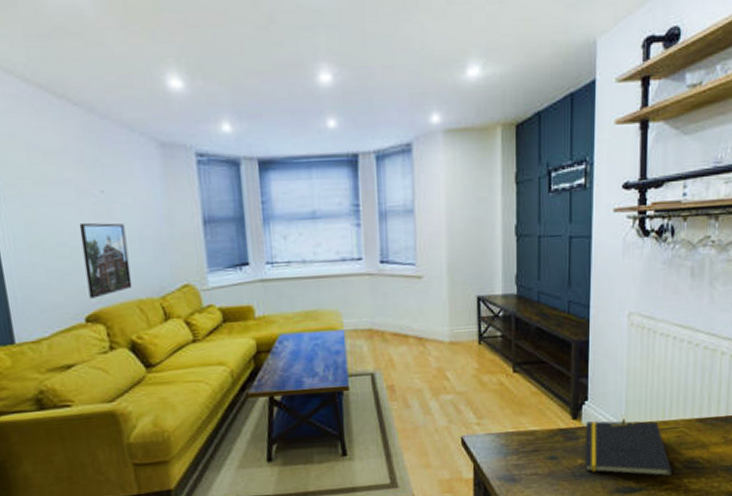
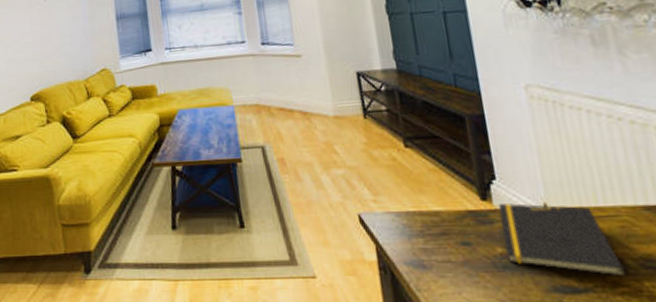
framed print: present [79,222,133,299] -> none [29,23,65,82]

